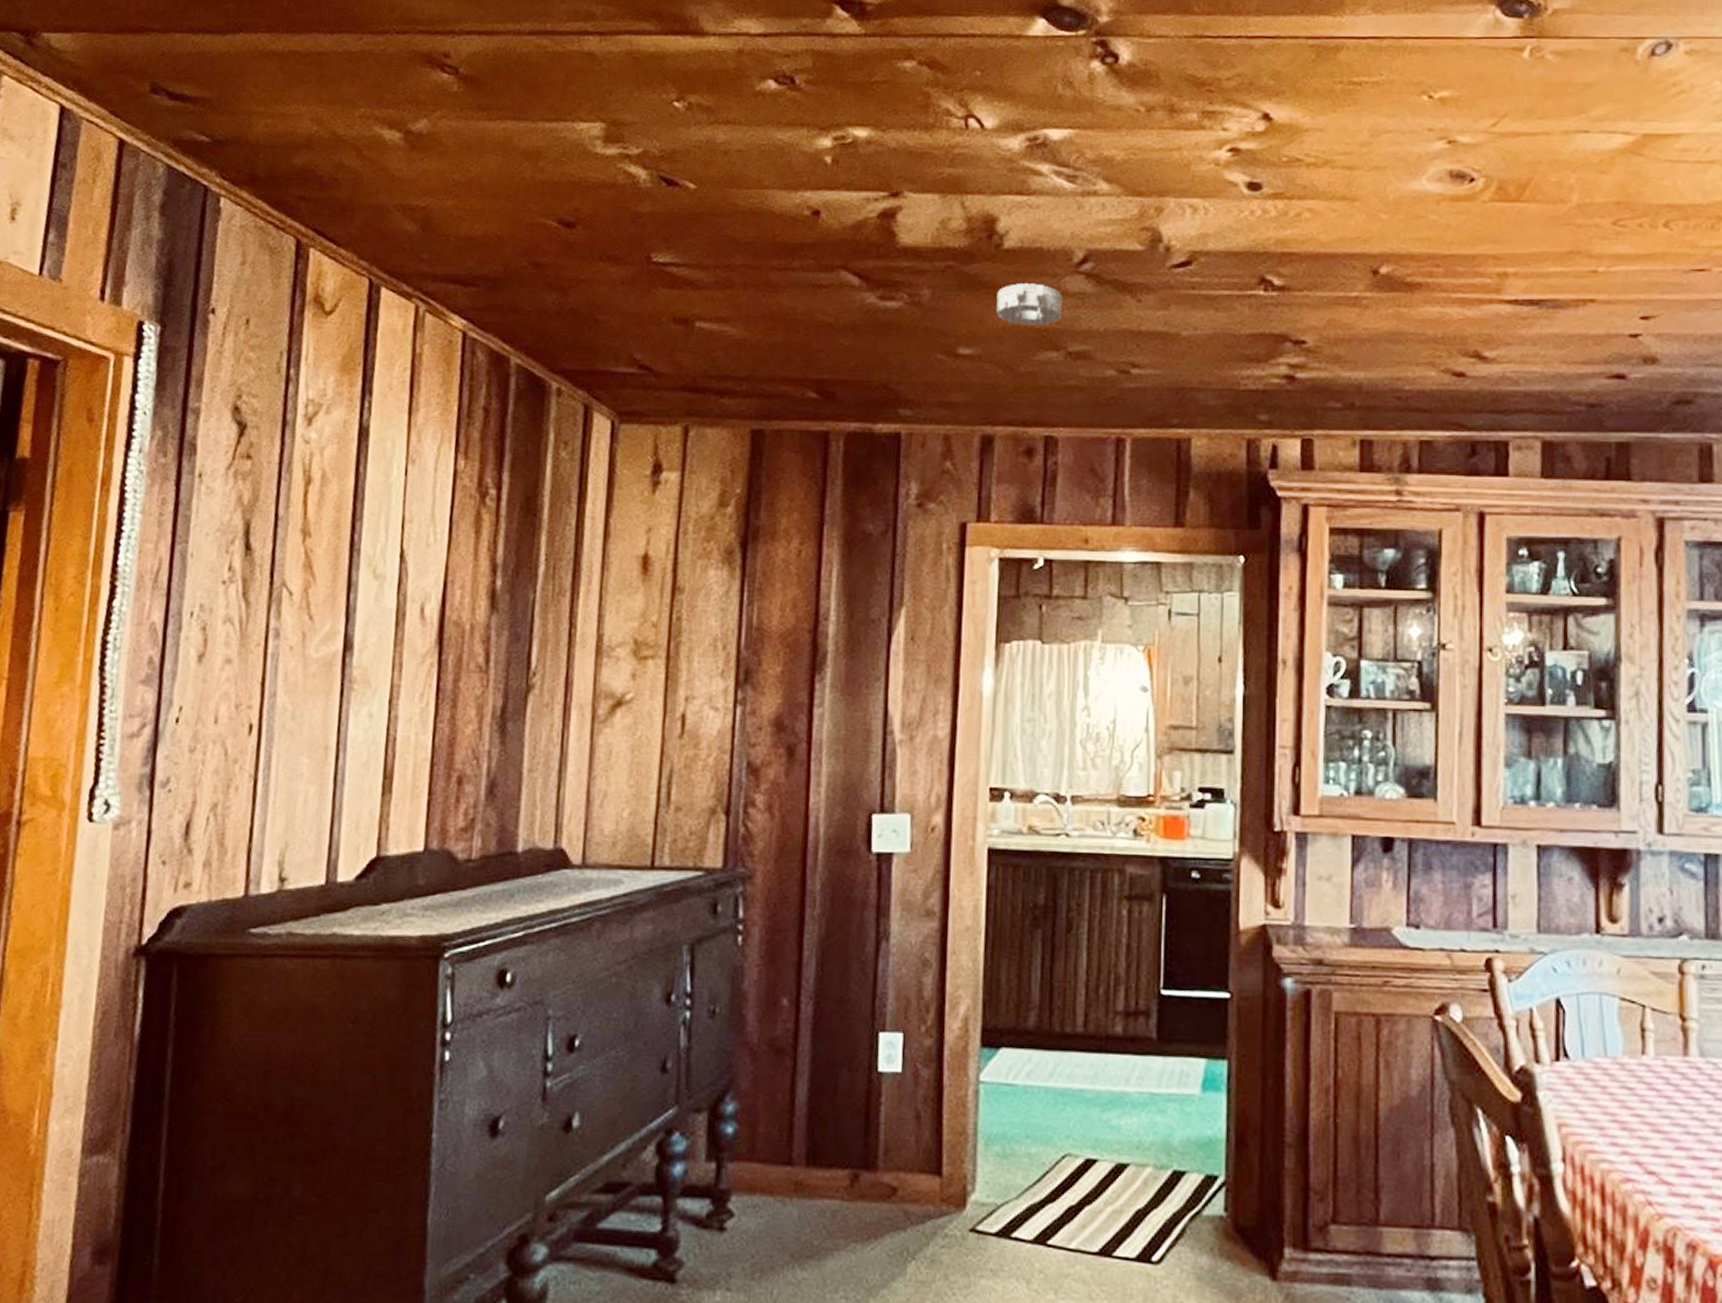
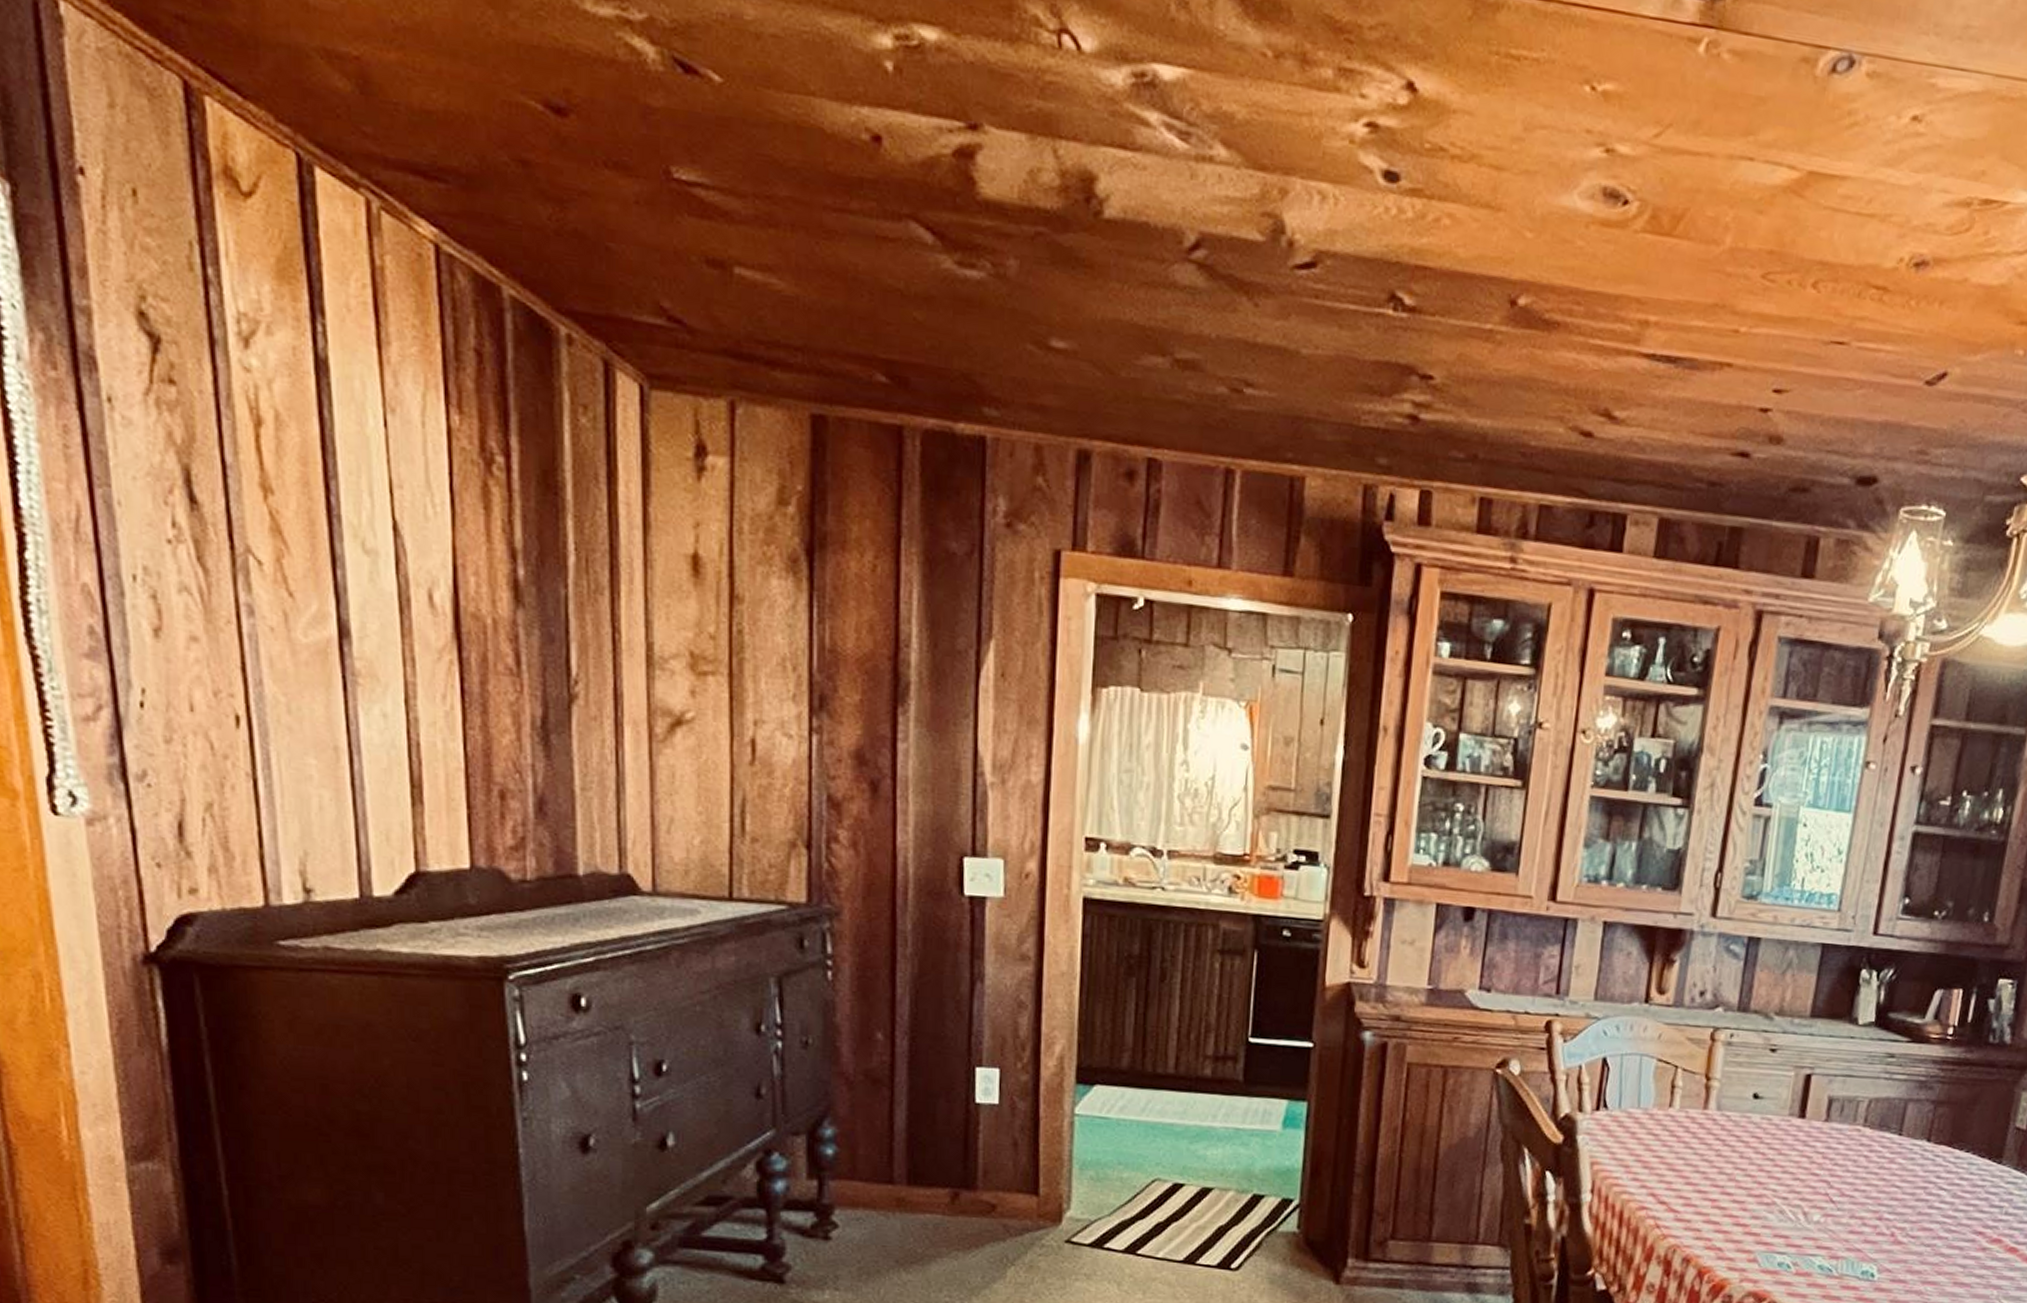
smoke detector: present [996,282,1062,325] -> none [1094,265,1170,323]

